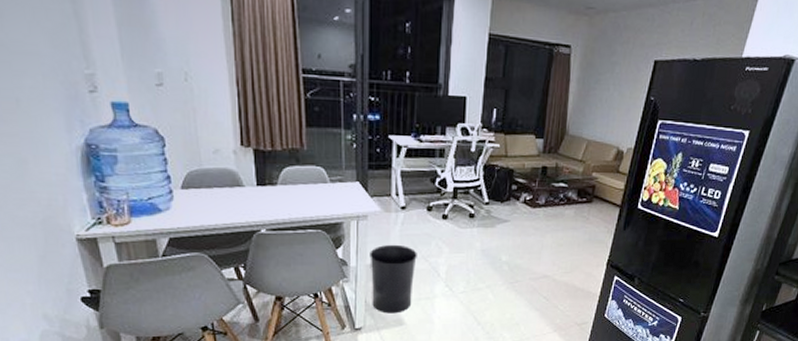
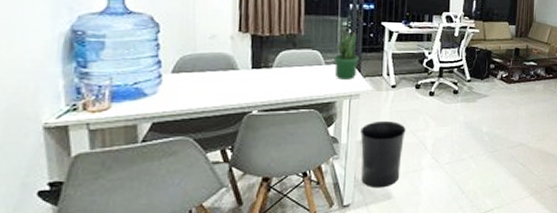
planter: none [339,144,366,199] -> present [333,30,359,79]

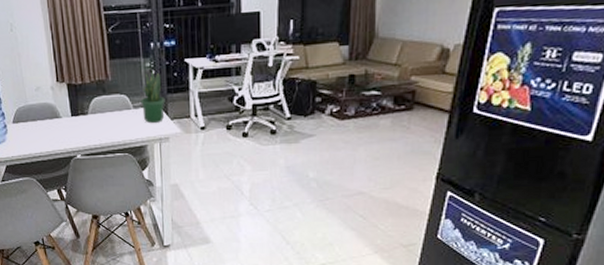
waste bin: present [360,120,406,188] -> none [173,164,219,232]

